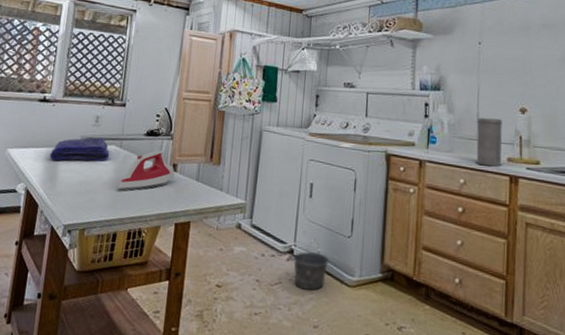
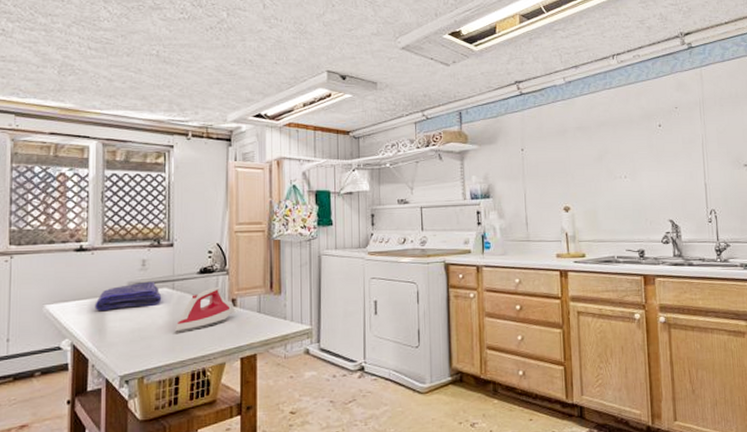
bucket: present [292,239,330,291] -> none [364,354,401,404]
canister: present [476,118,502,167] -> none [527,219,552,264]

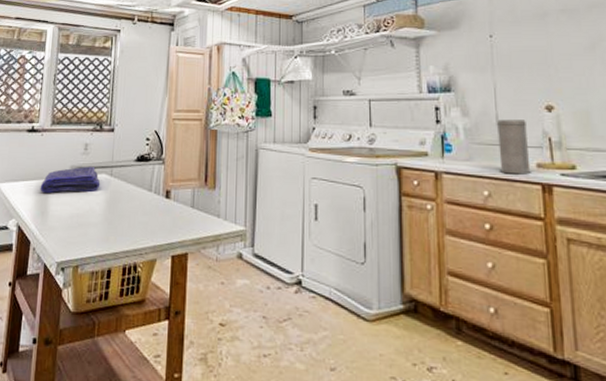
iron: present [175,286,236,333] -> none [110,176,170,223]
canister: none [527,219,552,264] -> present [497,119,531,175]

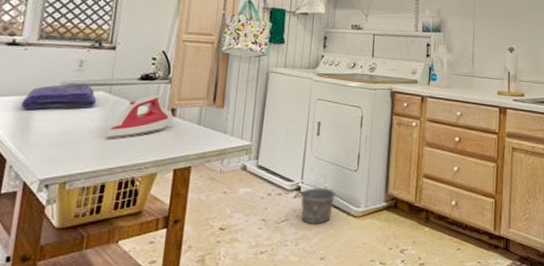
iron: none [110,176,170,223] -> present [107,94,175,139]
bucket: none [301,268,343,328] -> present [300,175,337,225]
canister: present [497,119,531,175] -> none [471,56,494,100]

